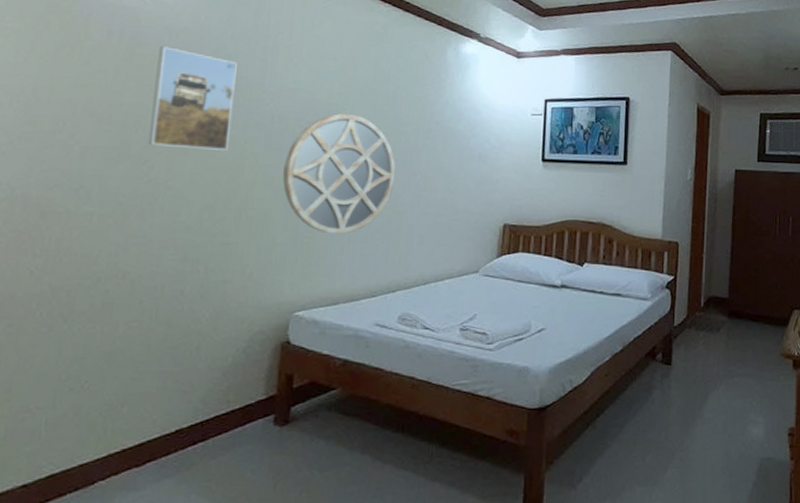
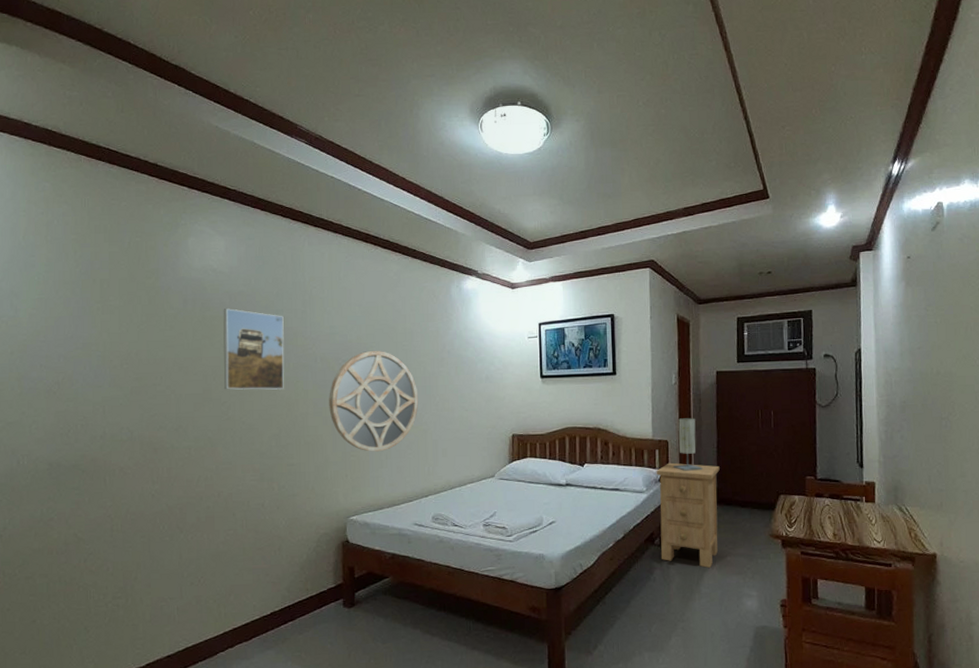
nightstand: none [662,267,732,389] -> present [656,462,720,568]
table lamp: none [683,218,714,278] -> present [674,418,703,471]

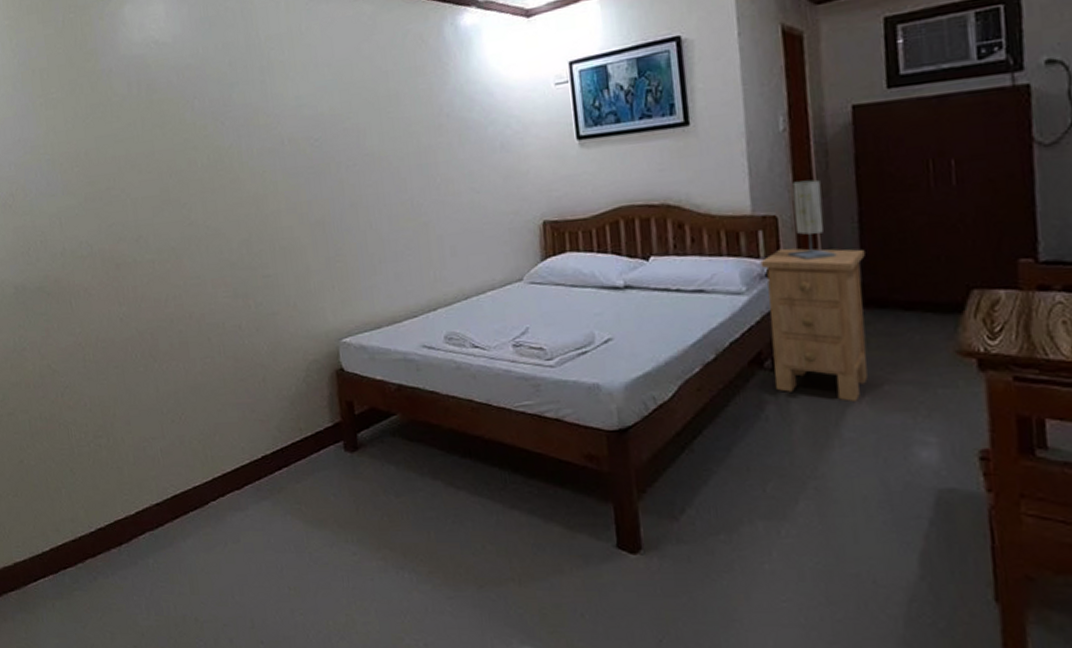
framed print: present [223,308,285,390] -> none [171,87,250,189]
home mirror: present [329,351,419,452] -> none [302,122,415,255]

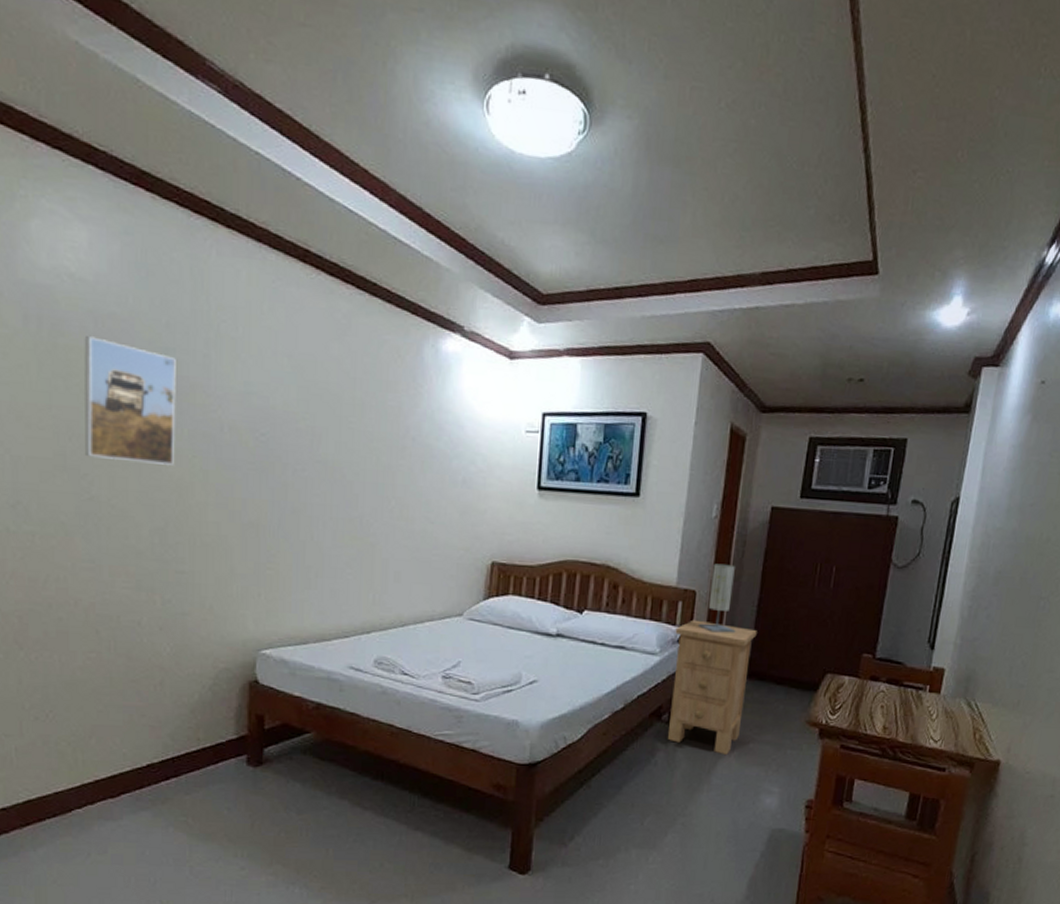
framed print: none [171,87,250,189] -> present [84,336,176,465]

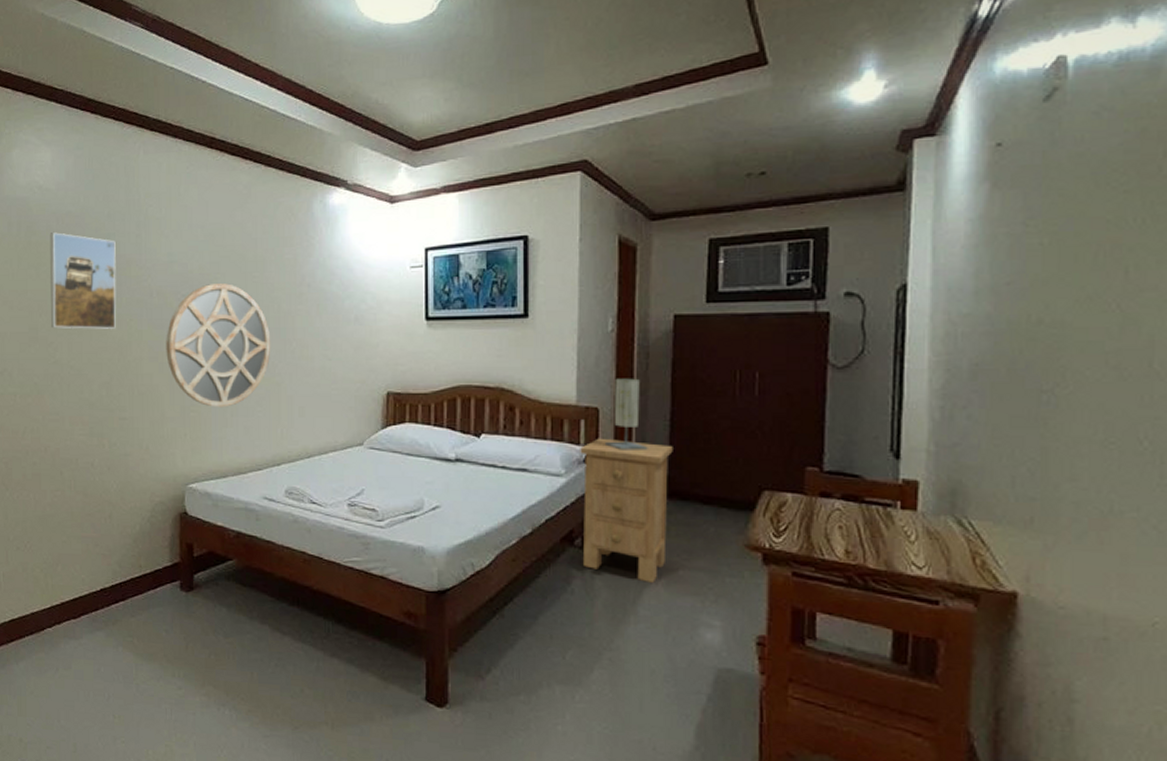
home mirror: none [238,424,367,567] -> present [166,283,271,407]

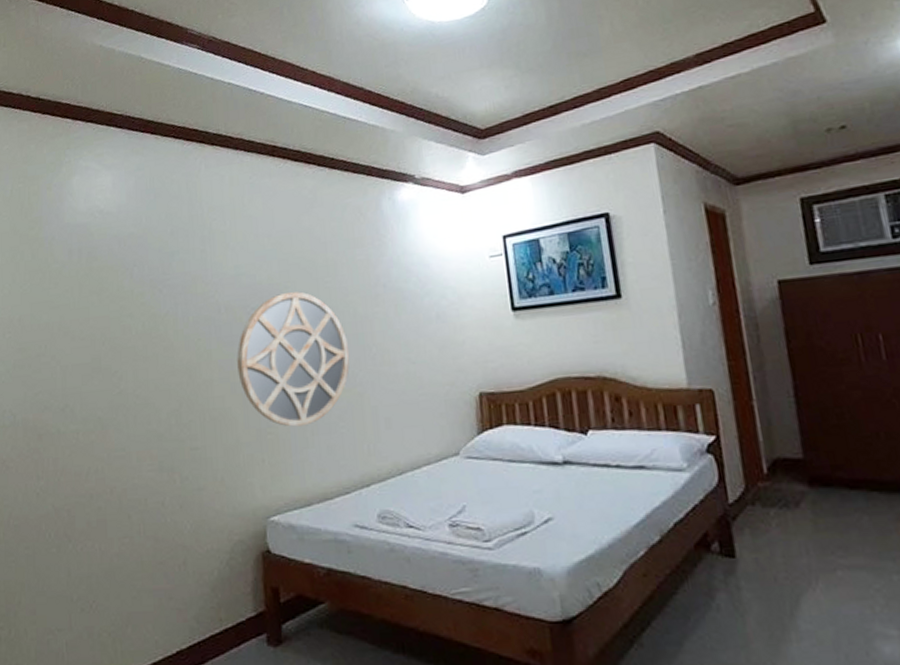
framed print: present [50,232,117,329] -> none [111,255,183,356]
nightstand: present [580,438,673,583] -> none [699,422,820,589]
table lamp: present [606,378,648,451] -> none [726,353,776,435]

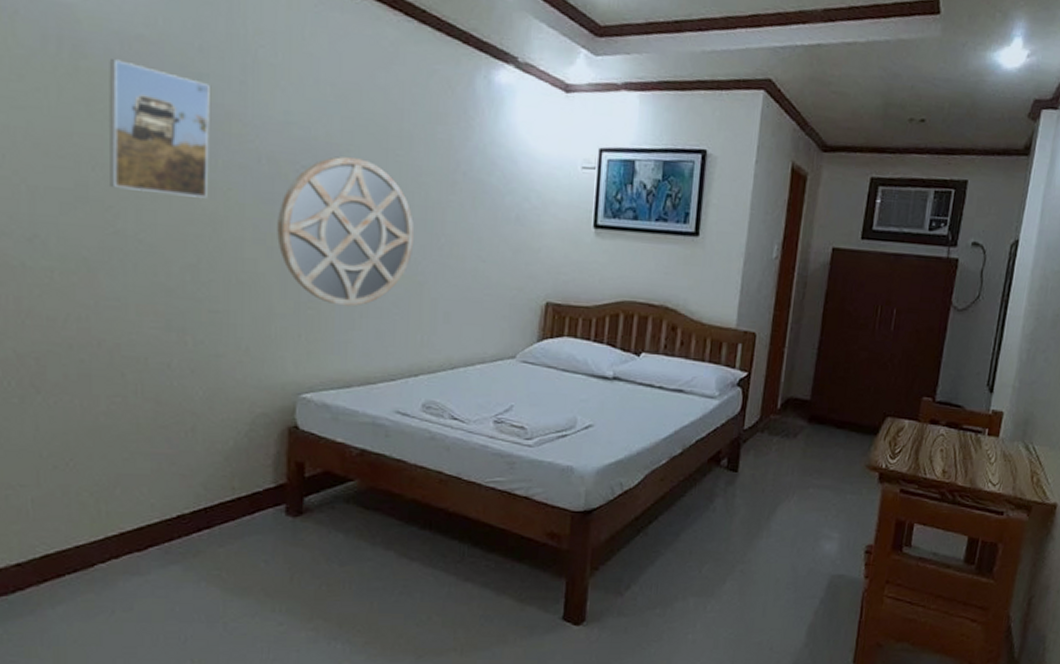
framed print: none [111,255,183,356] -> present [109,59,210,198]

